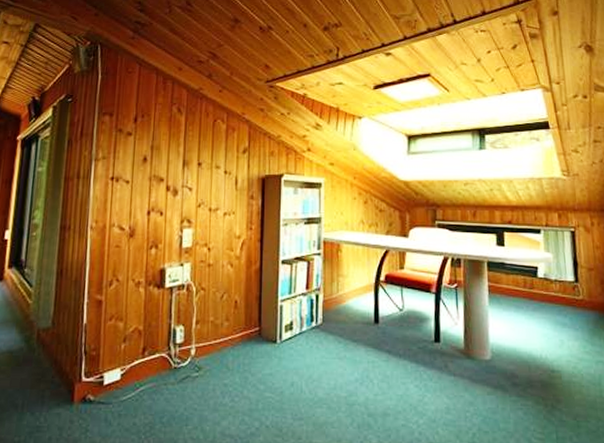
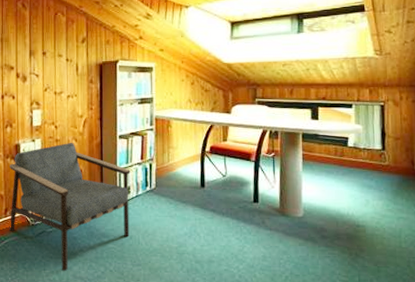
armchair: none [146,267,294,427] -> present [9,142,131,271]

